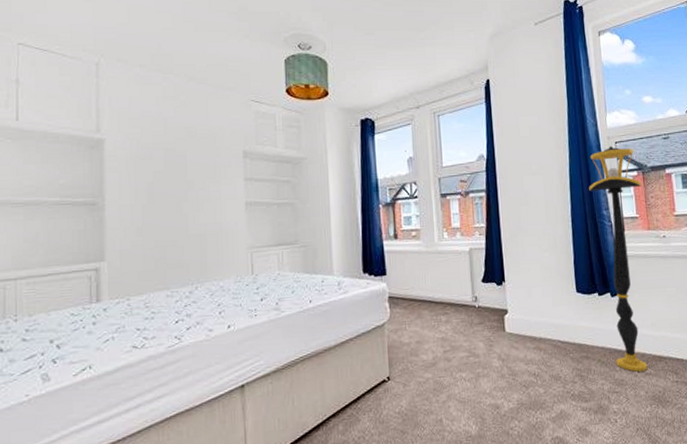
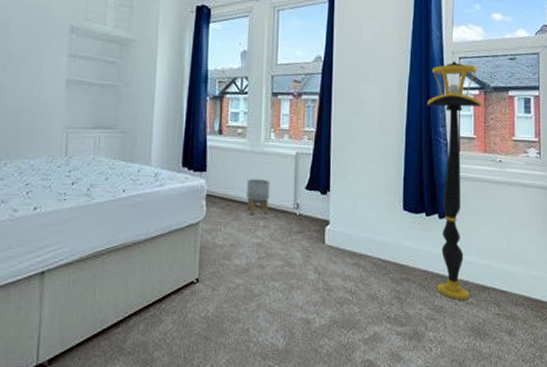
planter: none [426,277,449,311] -> present [246,179,270,214]

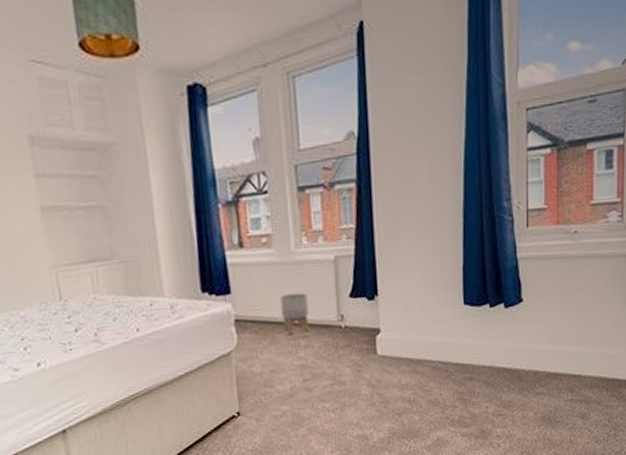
floor lamp: present [427,60,482,300] -> none [488,113,554,392]

